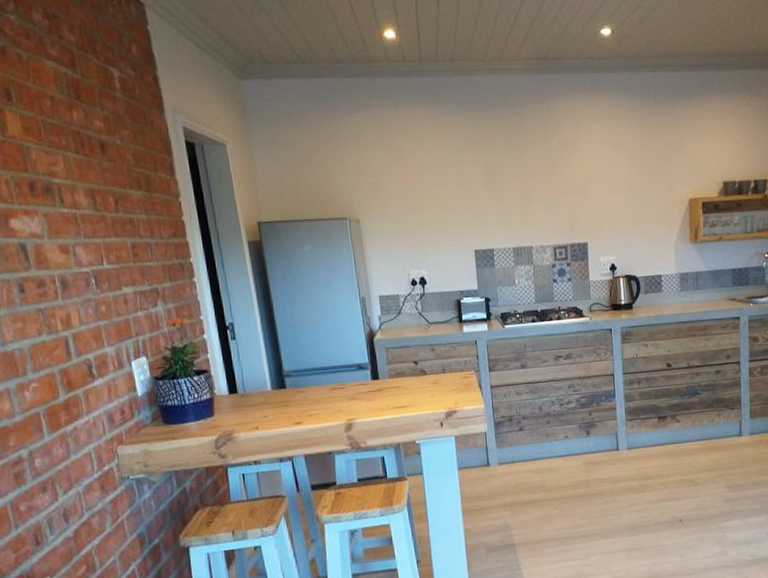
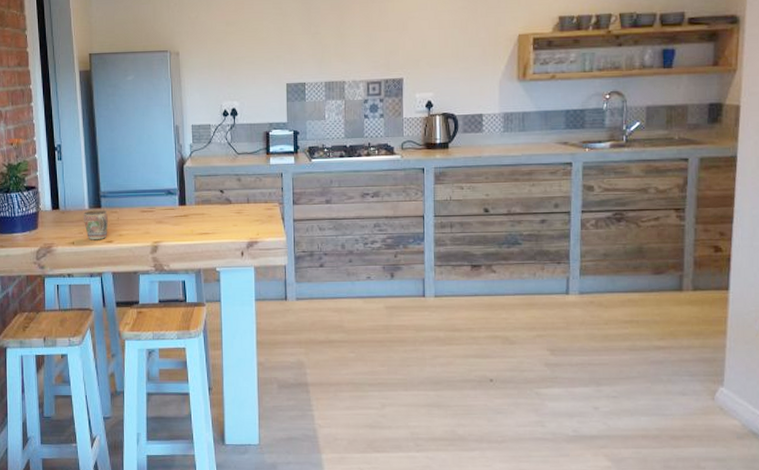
mug: none [266,389,296,423] -> present [84,209,109,240]

